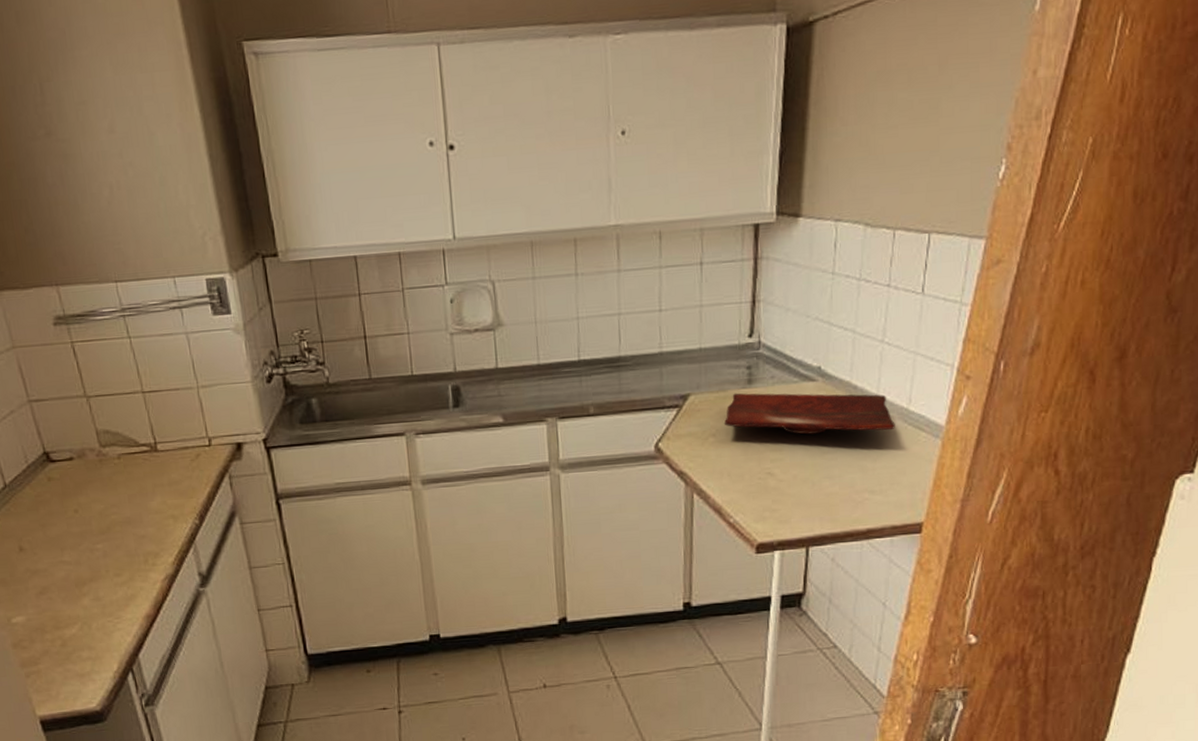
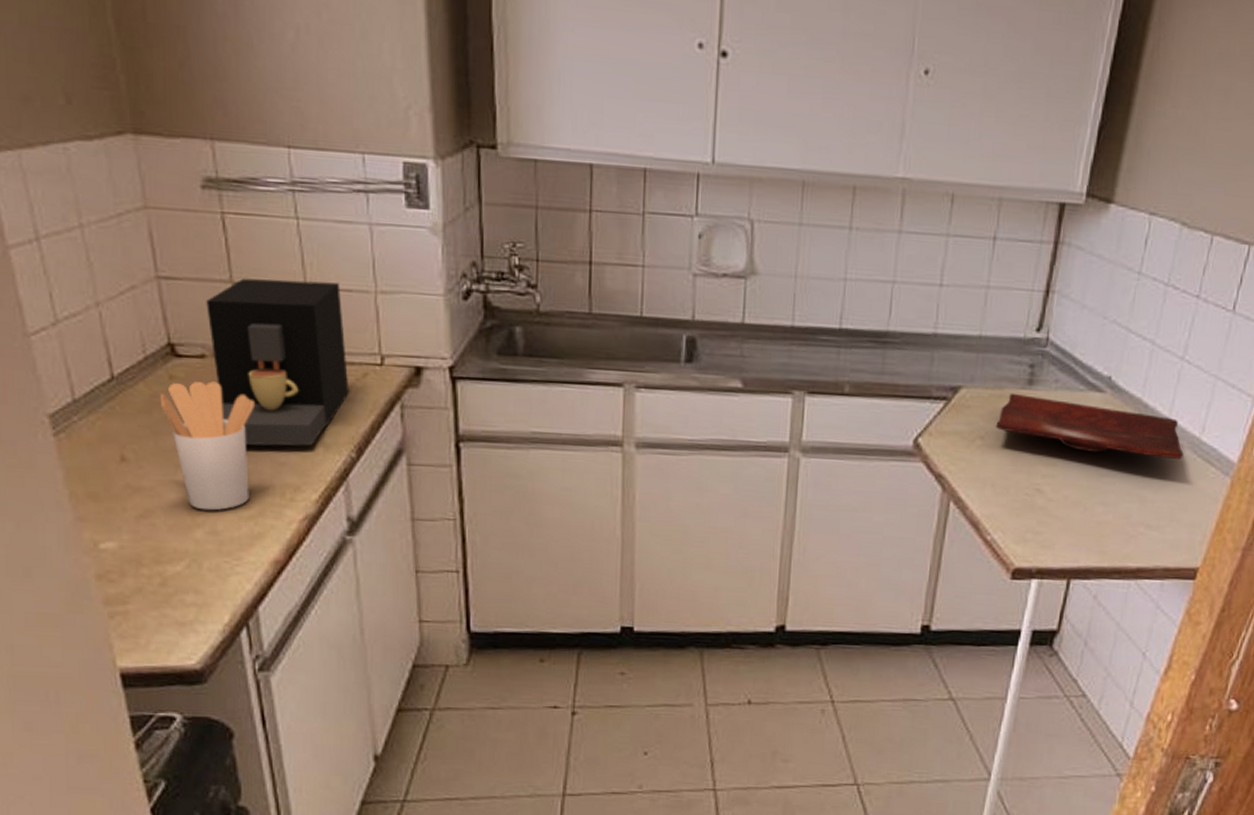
utensil holder: none [43,477,121,582] -> present [160,381,254,511]
coffee maker: none [68,385,188,526] -> present [206,278,349,446]

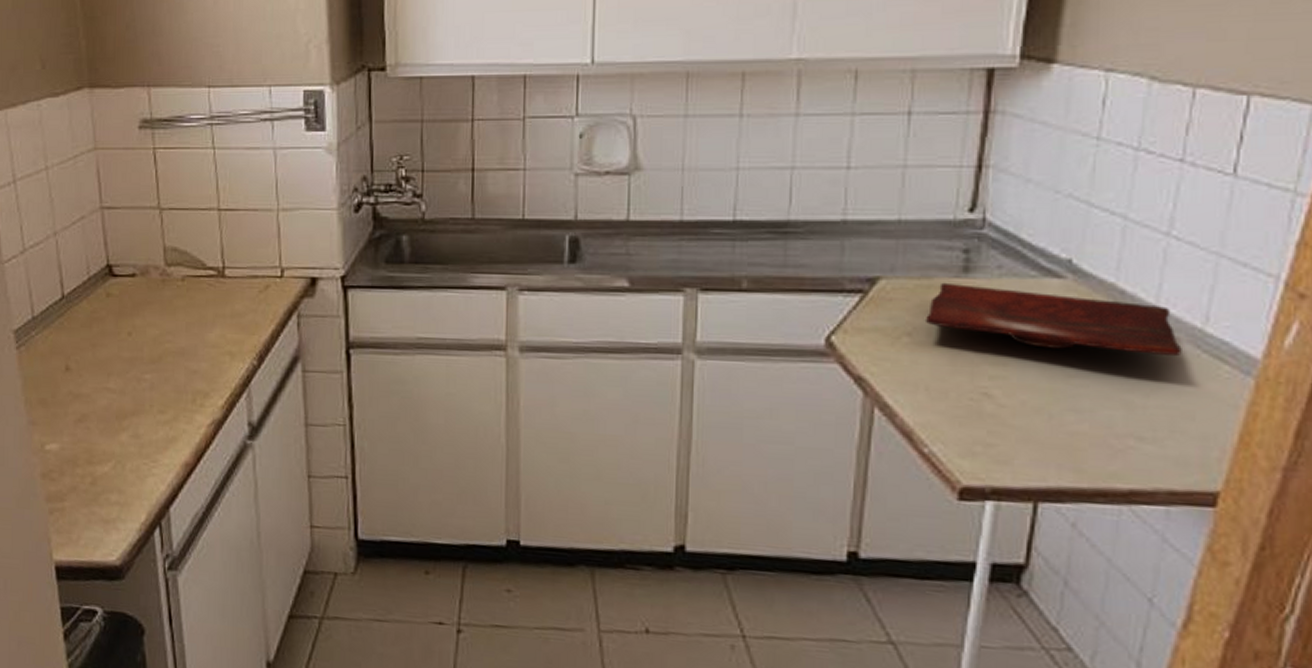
utensil holder: present [160,381,254,511] -> none [98,297,173,416]
coffee maker: present [206,278,349,446] -> none [138,203,253,355]

